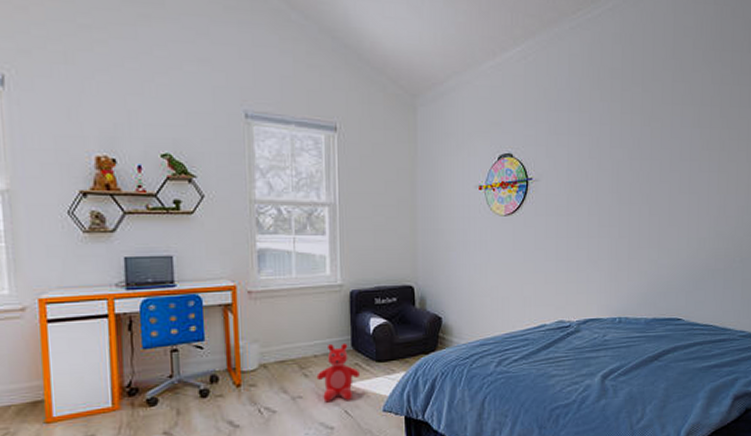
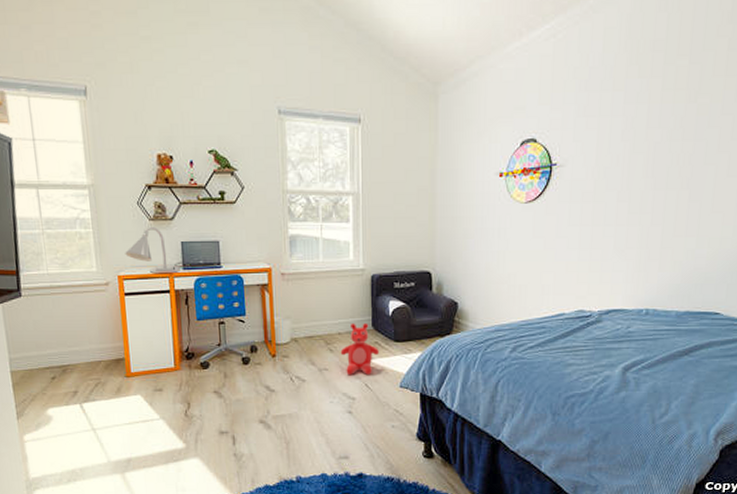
table lamp: none [49,239,123,296] -> present [125,226,180,274]

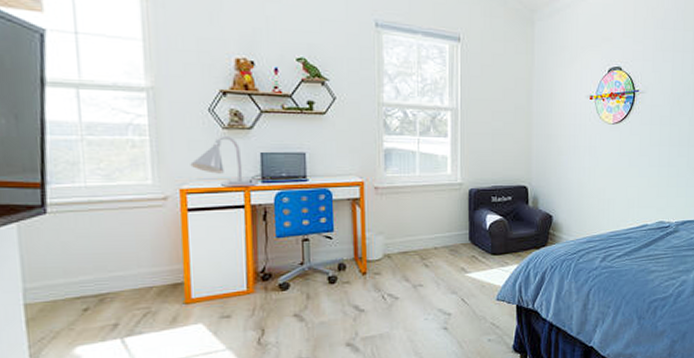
teddy bear: present [340,322,380,376] -> none [436,236,477,291]

